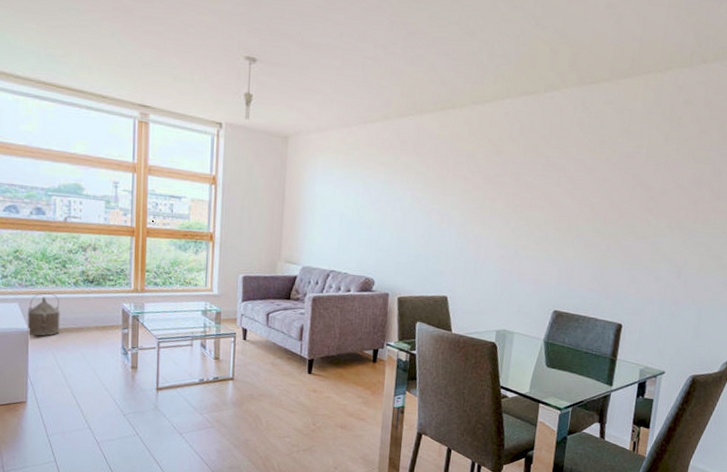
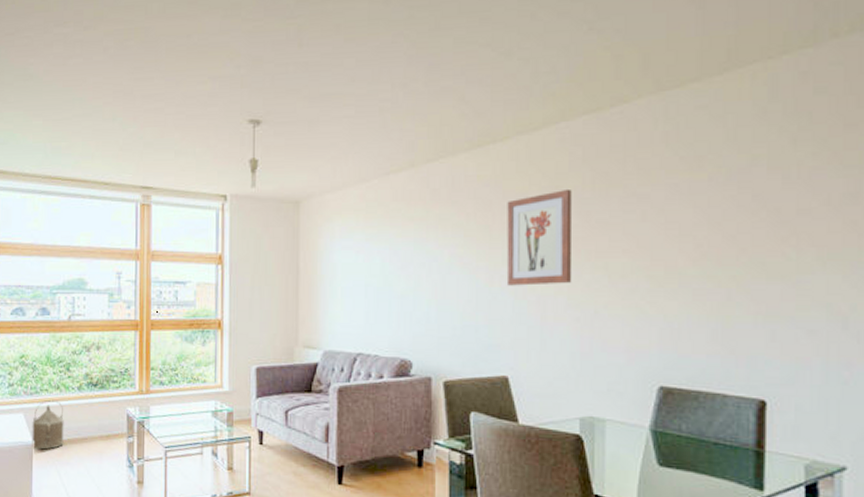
wall art: none [453,153,509,229] -> present [506,188,573,286]

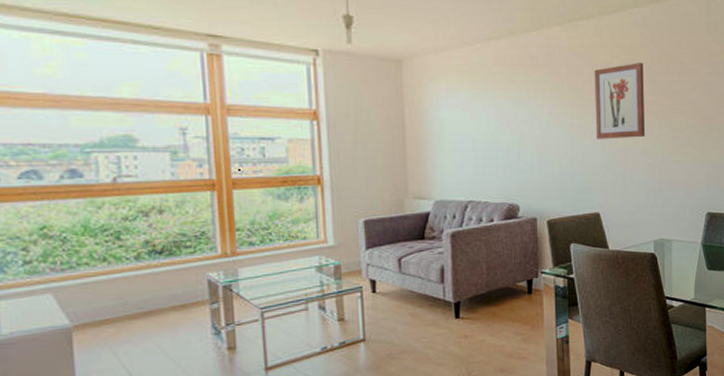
watering can: present [32,399,64,450] -> none [67,273,120,332]

